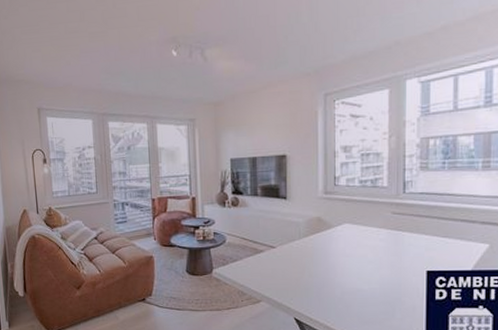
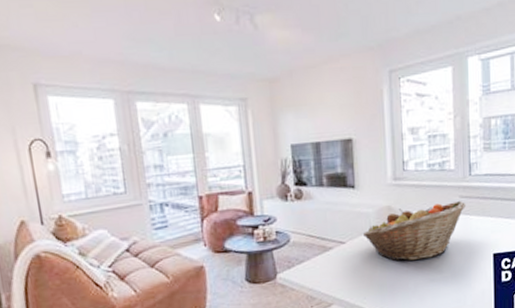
fruit basket: none [293,216,399,270] -> present [363,200,467,261]

